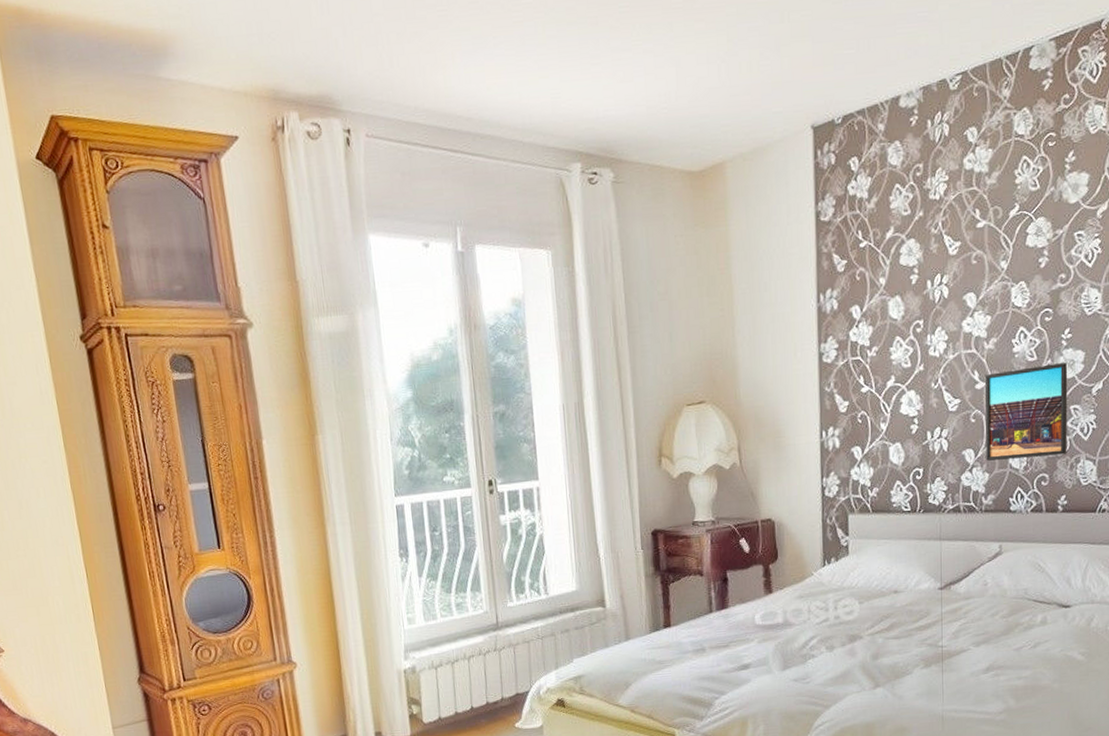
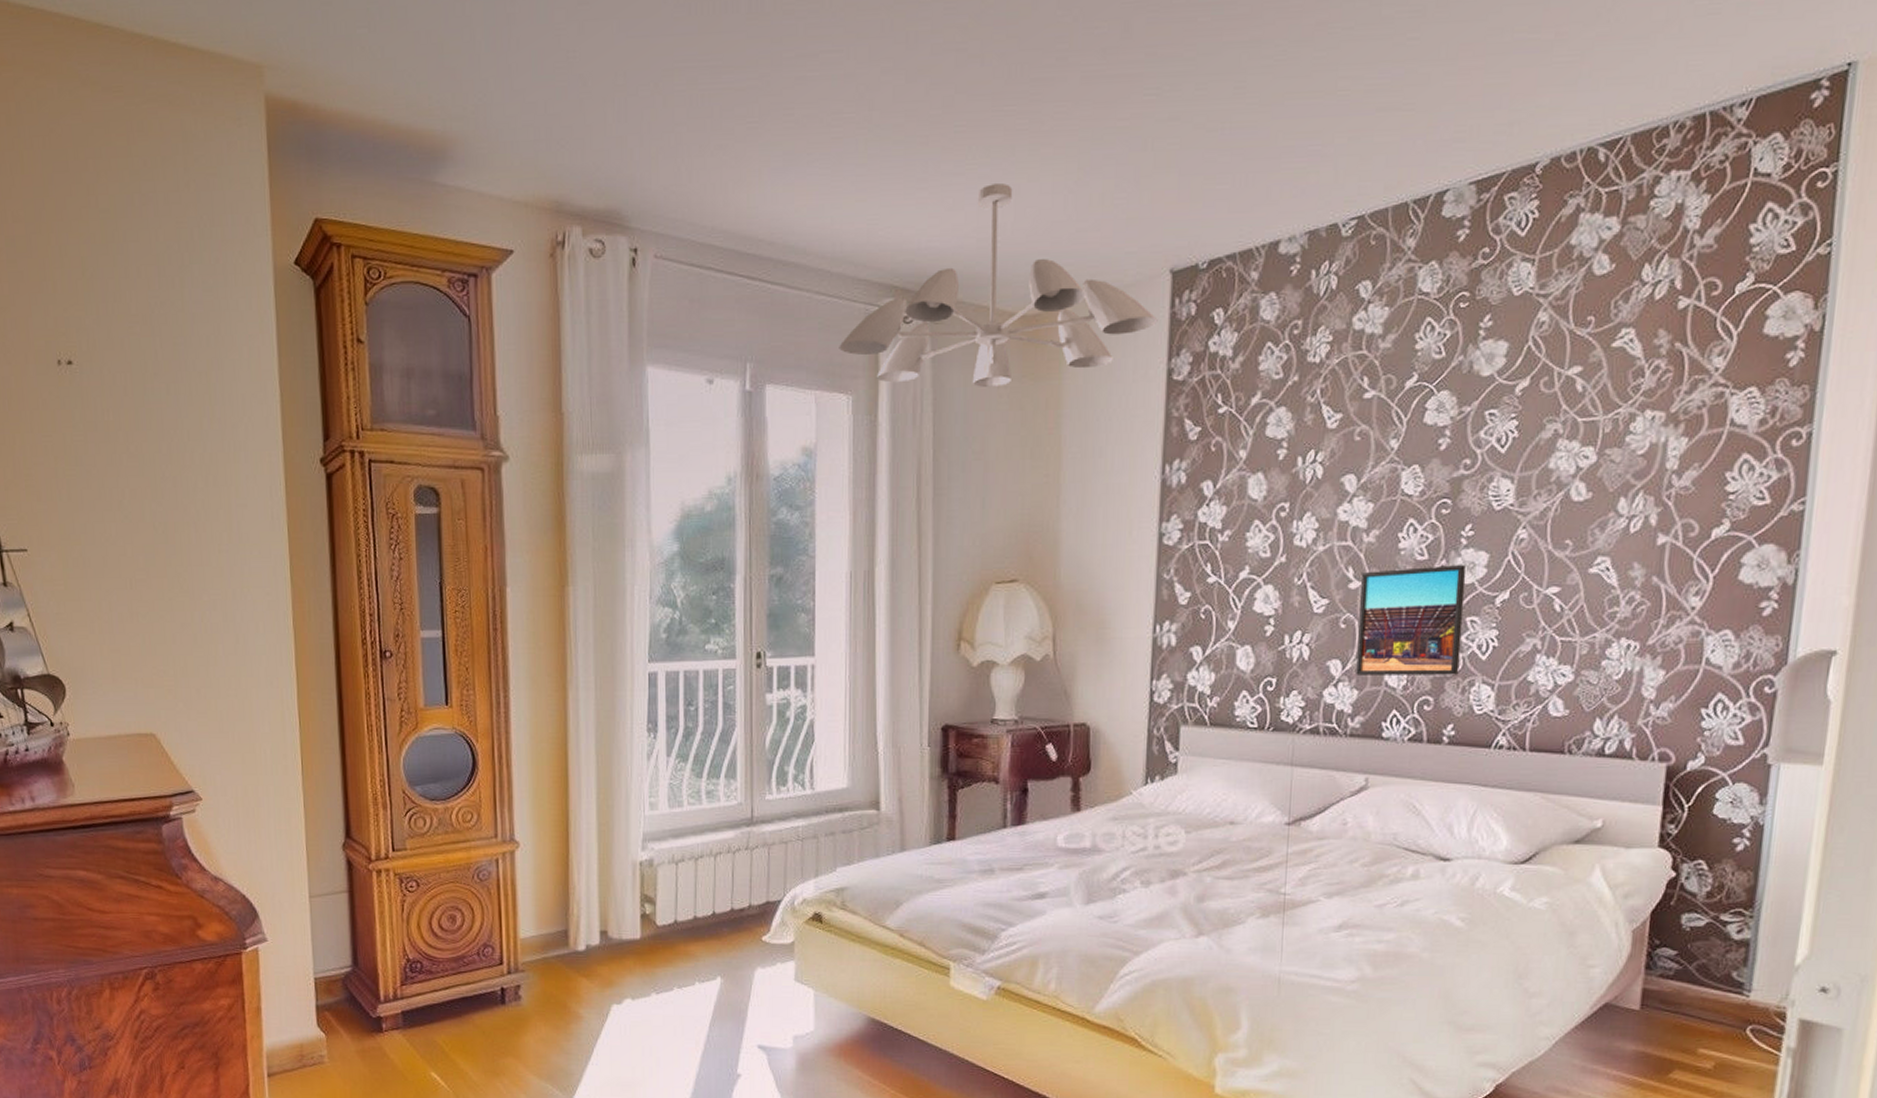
ceiling light fixture: none [536,56,805,237] -> present [839,183,1158,387]

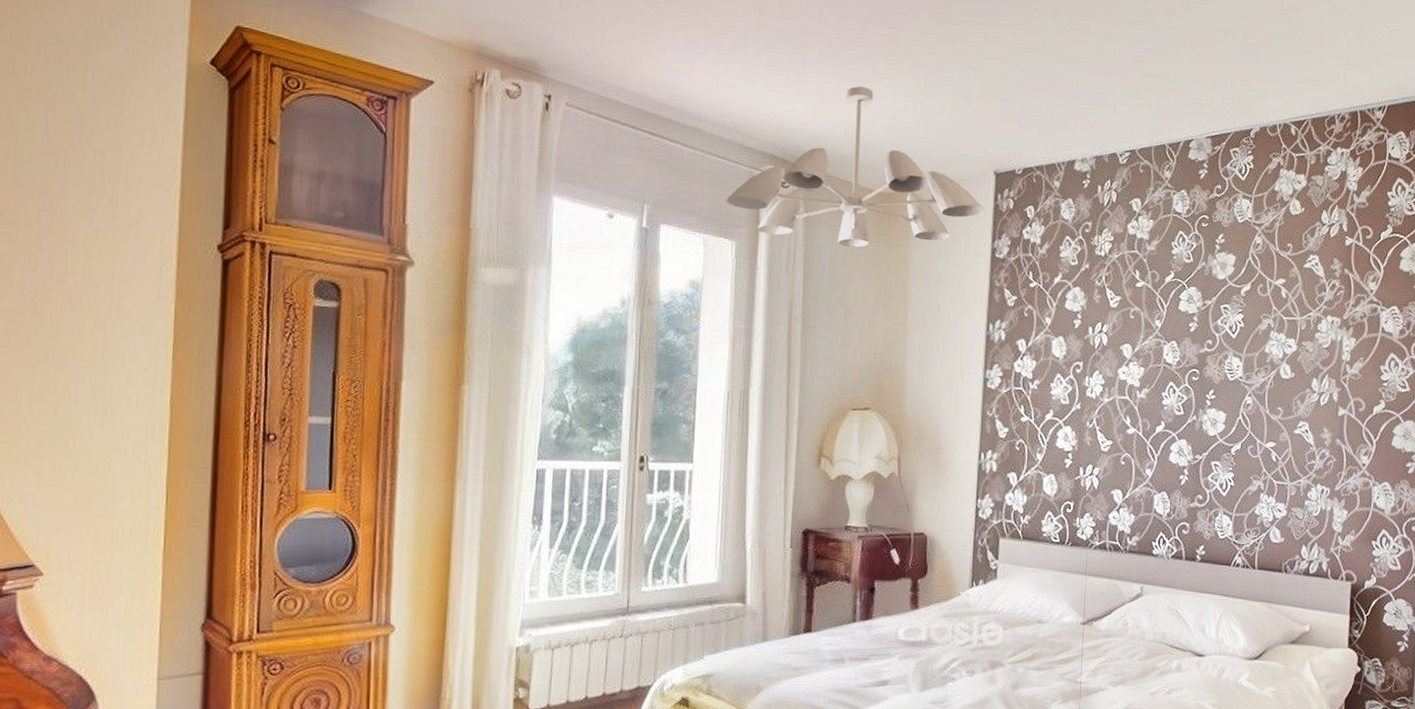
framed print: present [1356,565,1467,675] -> none [1133,420,1211,507]

